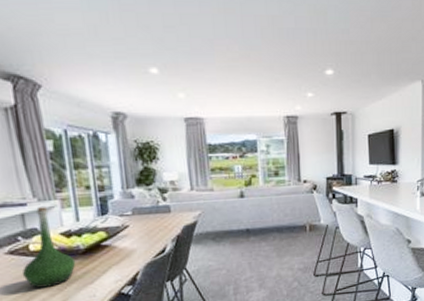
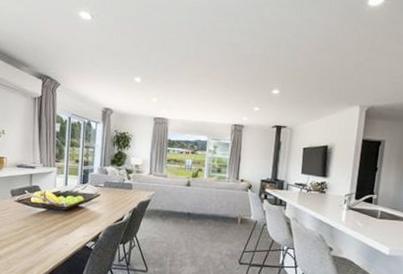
vase: present [22,207,76,288] -> none [23,171,59,232]

